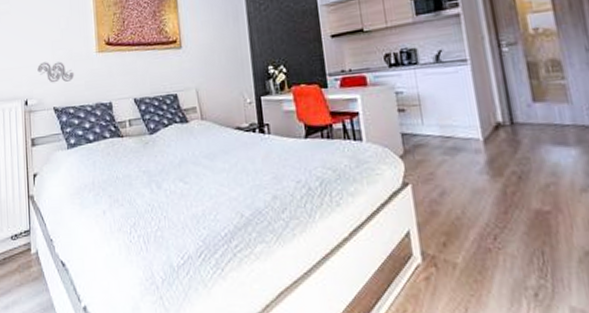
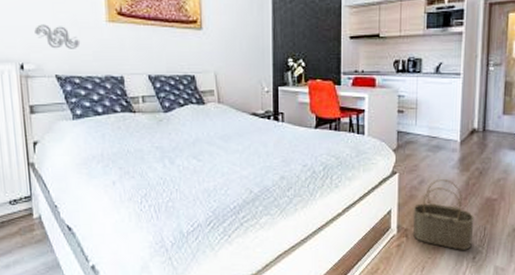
wicker basket: none [437,188,529,284] -> present [413,179,474,250]

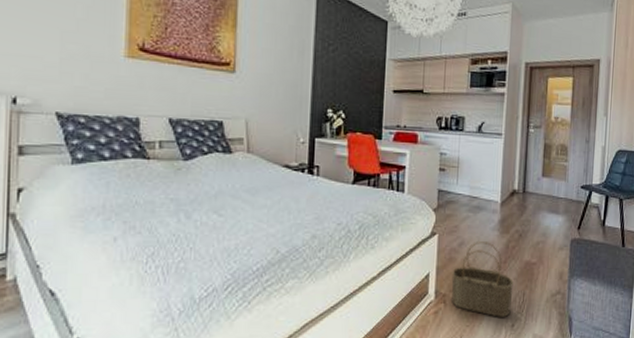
decorative ornament: present [34,24,81,49] -> none [35,54,91,85]

